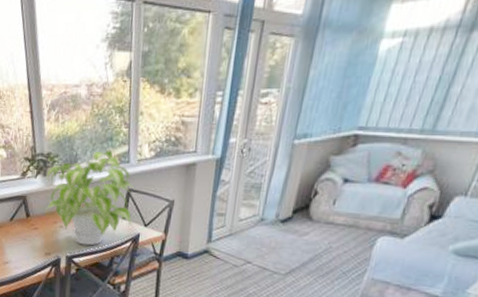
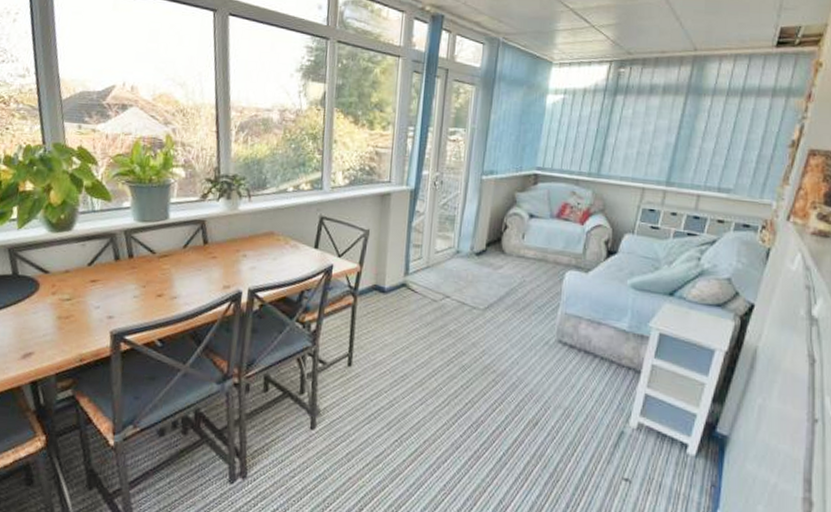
plant: present [46,149,134,246] -> none [227,175,327,278]

